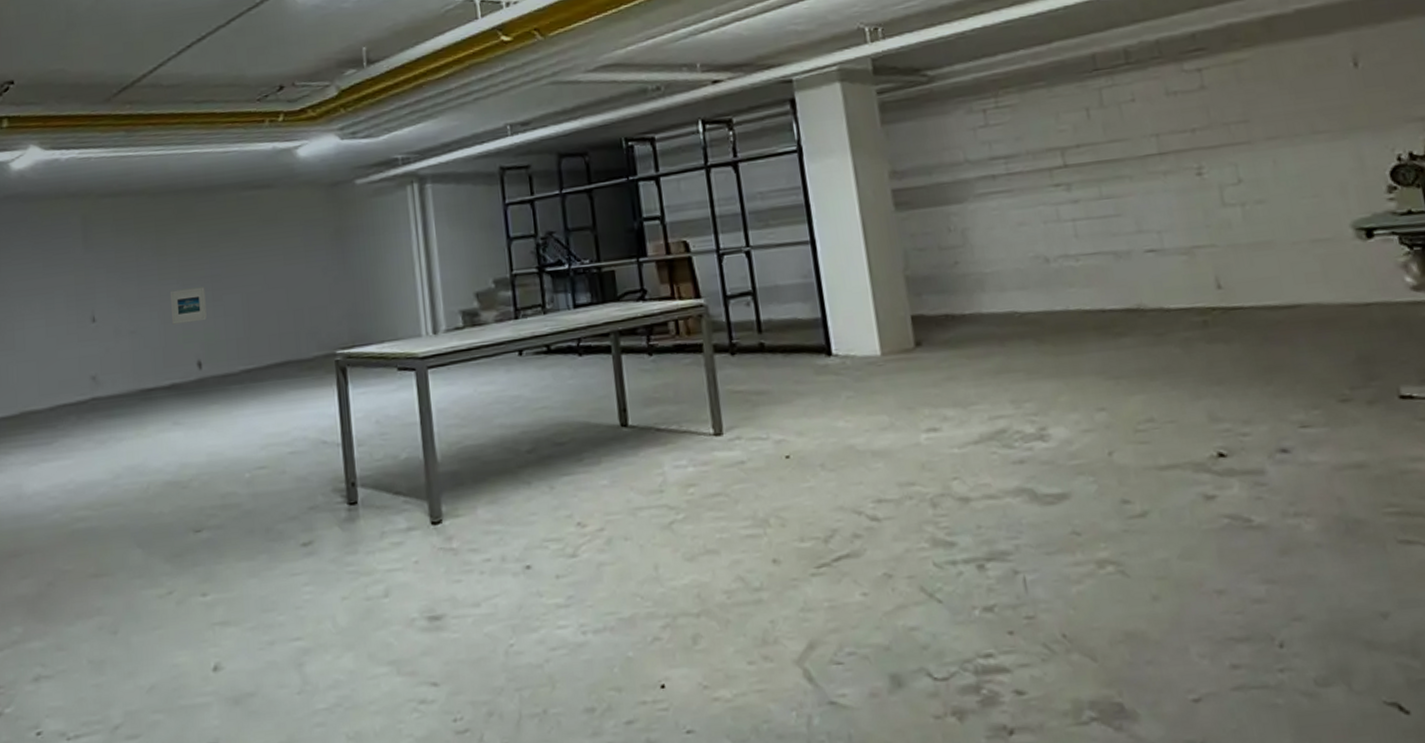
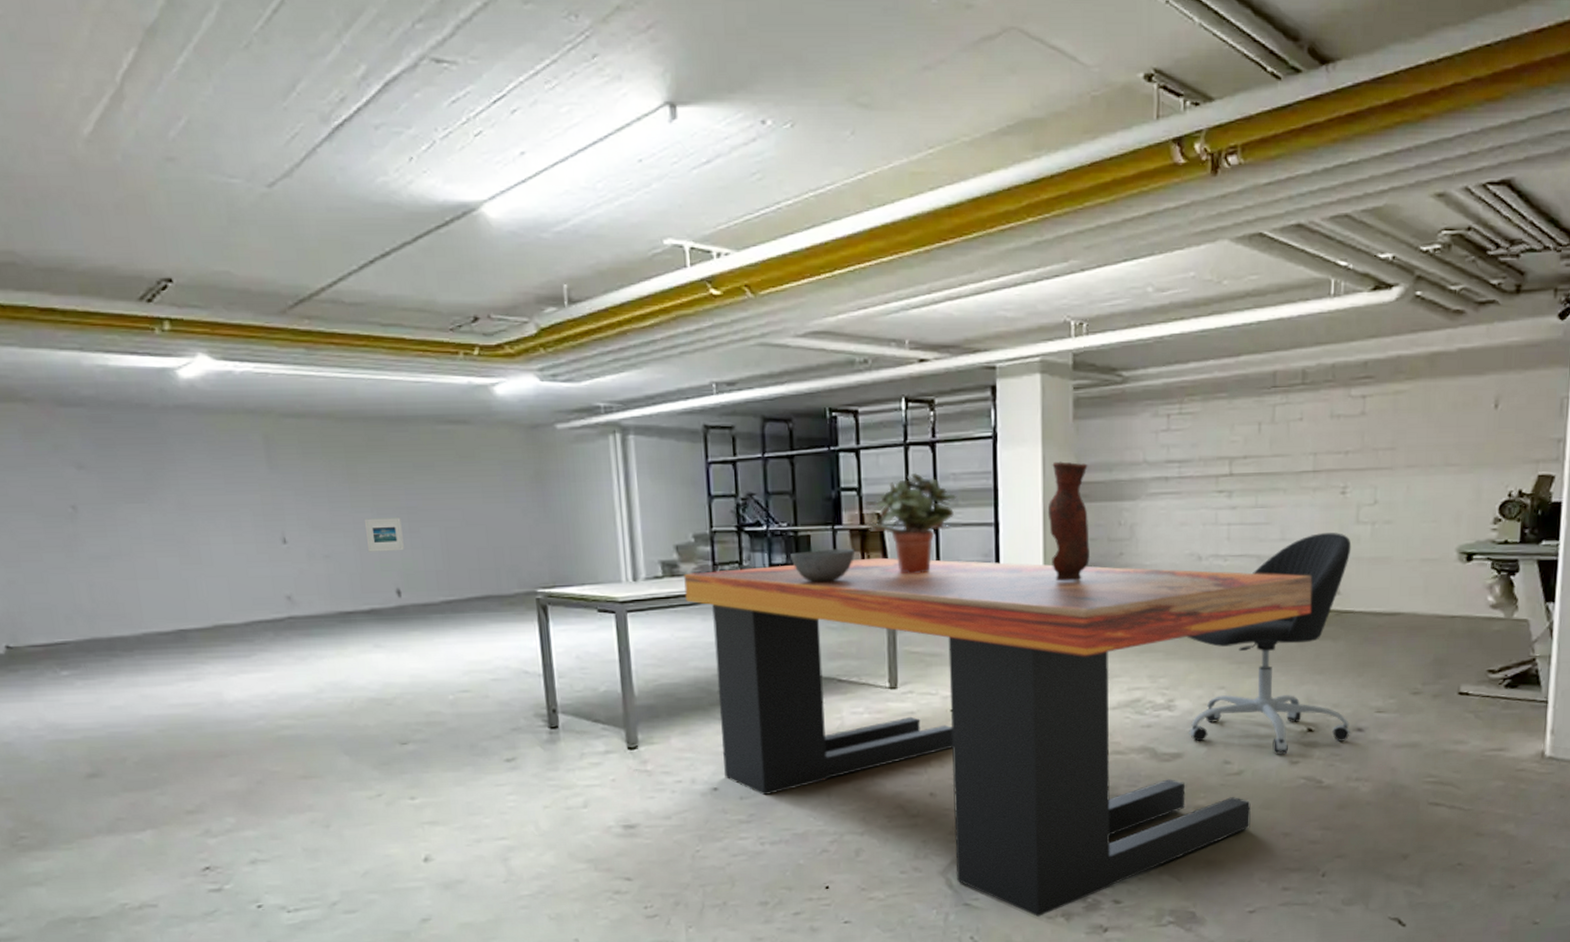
dining table: none [485,269,1192,718] -> present [683,557,1313,918]
bowl: none [595,281,664,321] -> present [790,548,855,582]
potted plant: none [668,195,767,304] -> present [864,472,957,573]
vase: none [865,168,922,300] -> present [1047,461,1091,582]
office chair: none [1047,218,1274,488] -> present [1186,533,1352,754]

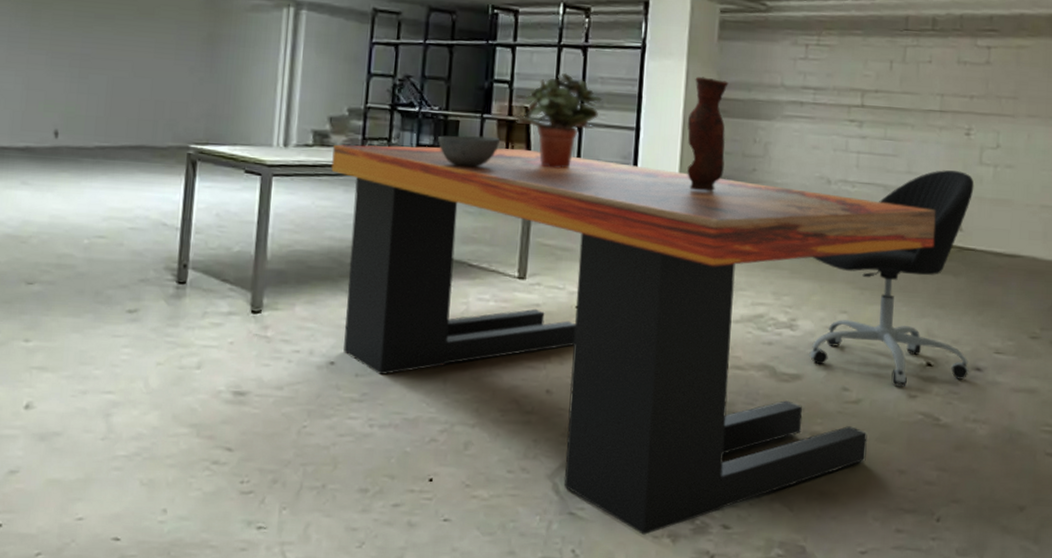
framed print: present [364,517,404,552] -> none [36,60,73,95]

